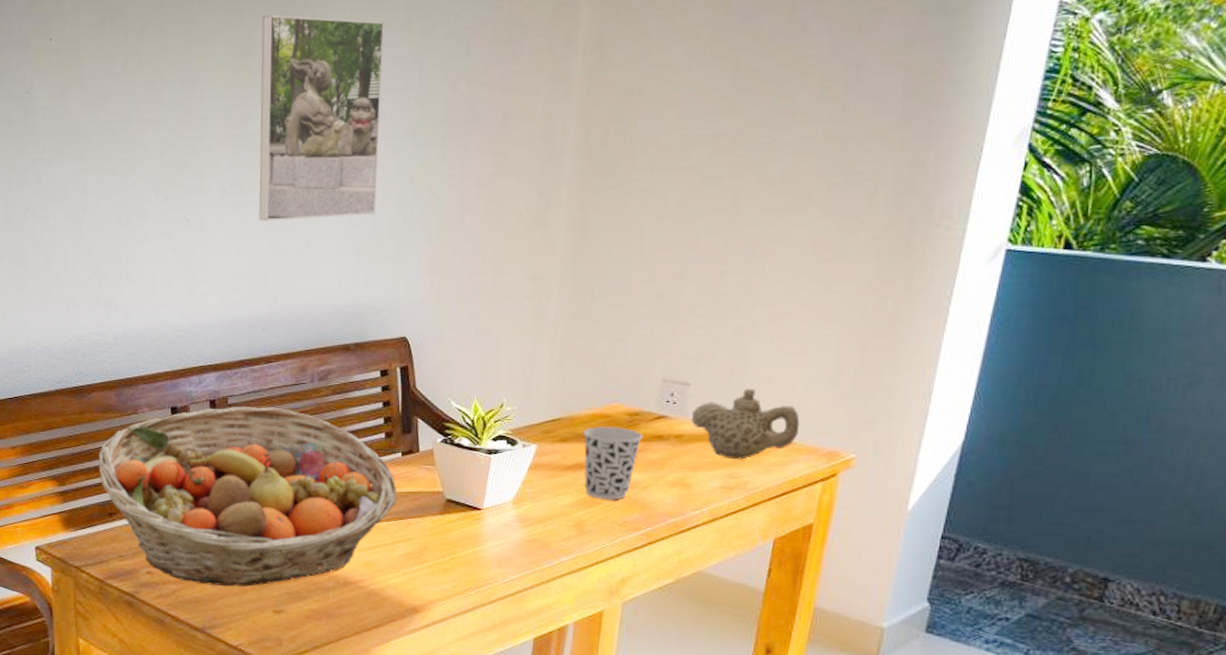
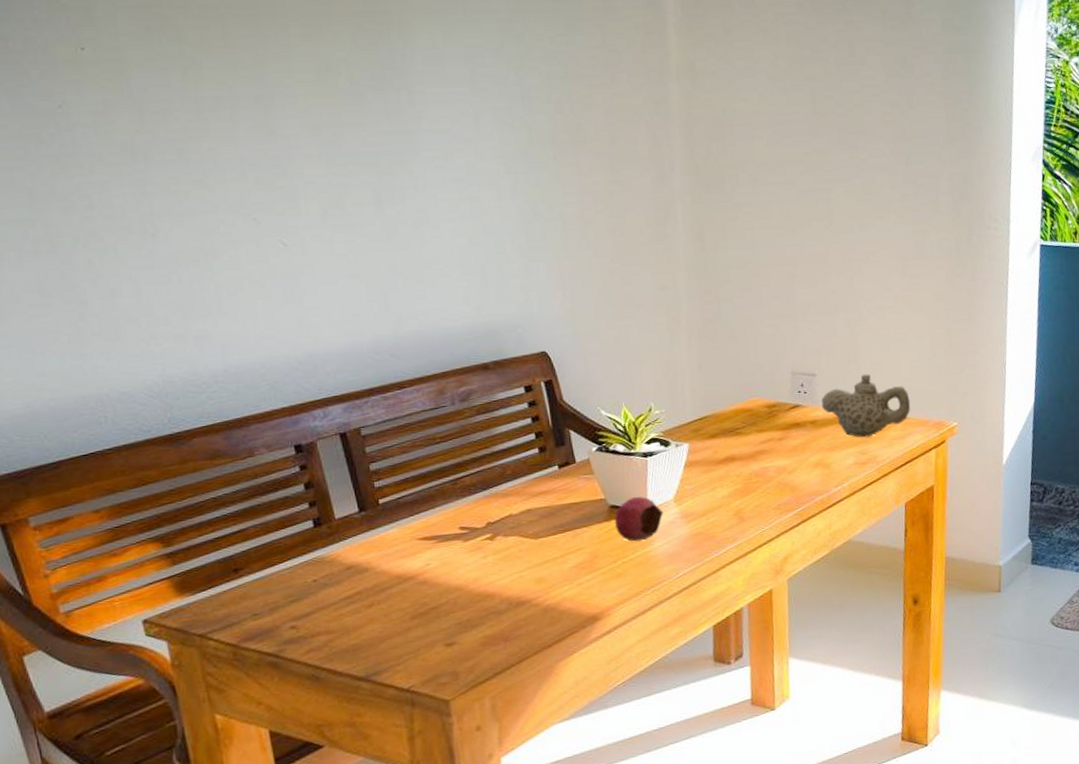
fruit basket: present [98,406,397,587] -> none [211,434,560,630]
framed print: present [259,14,384,221] -> none [343,31,496,243]
apple: none [448,493,500,540] -> present [614,496,664,542]
cup: present [583,426,643,500] -> none [730,419,783,487]

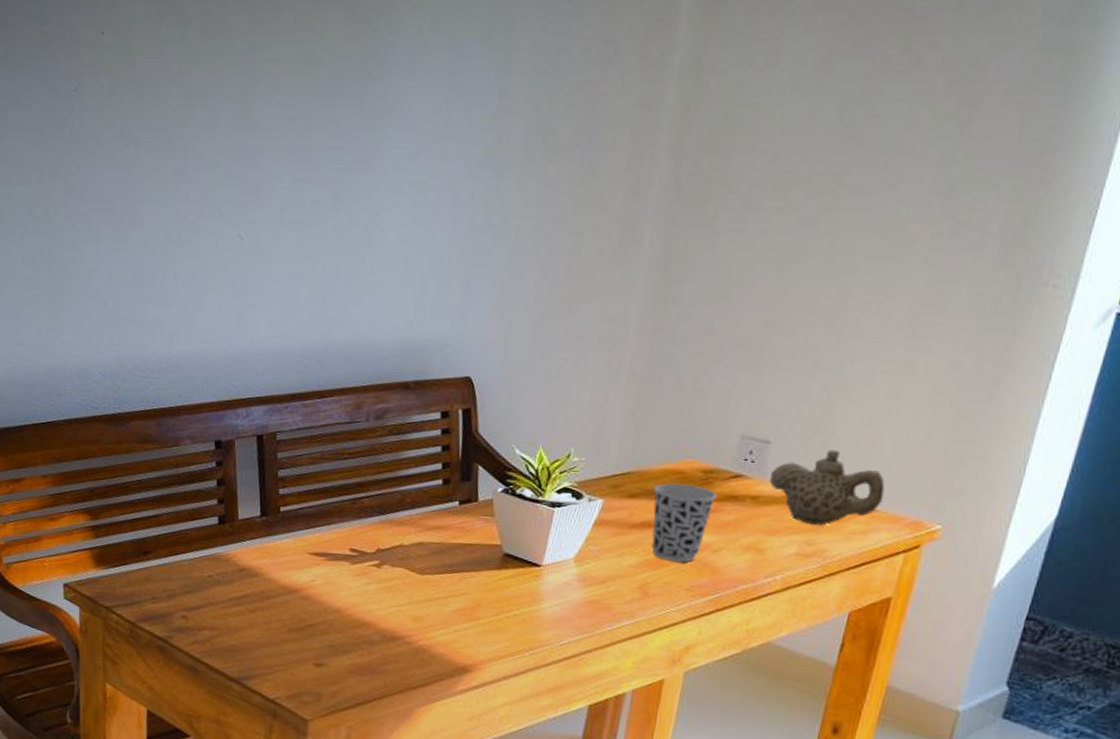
apple: present [614,496,664,542] -> none [505,548,560,598]
cup: none [730,419,783,487] -> present [651,483,717,563]

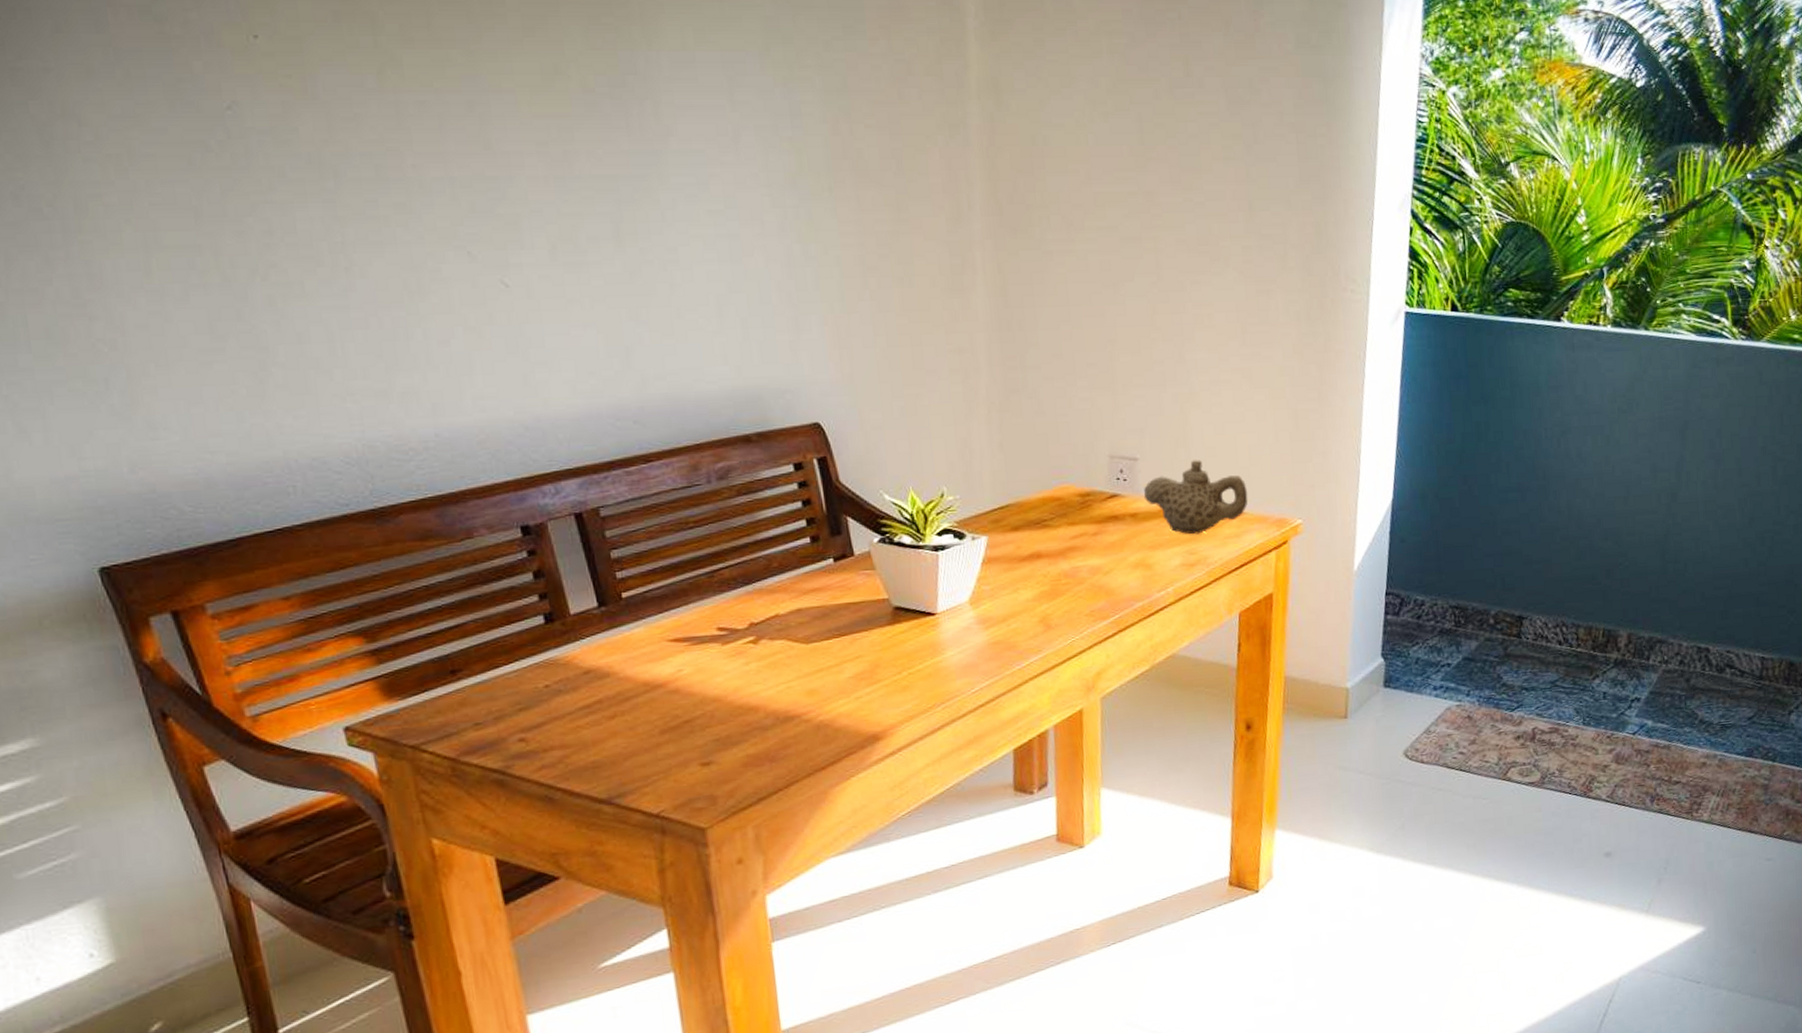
cup: present [651,483,717,563] -> none [1035,510,1098,590]

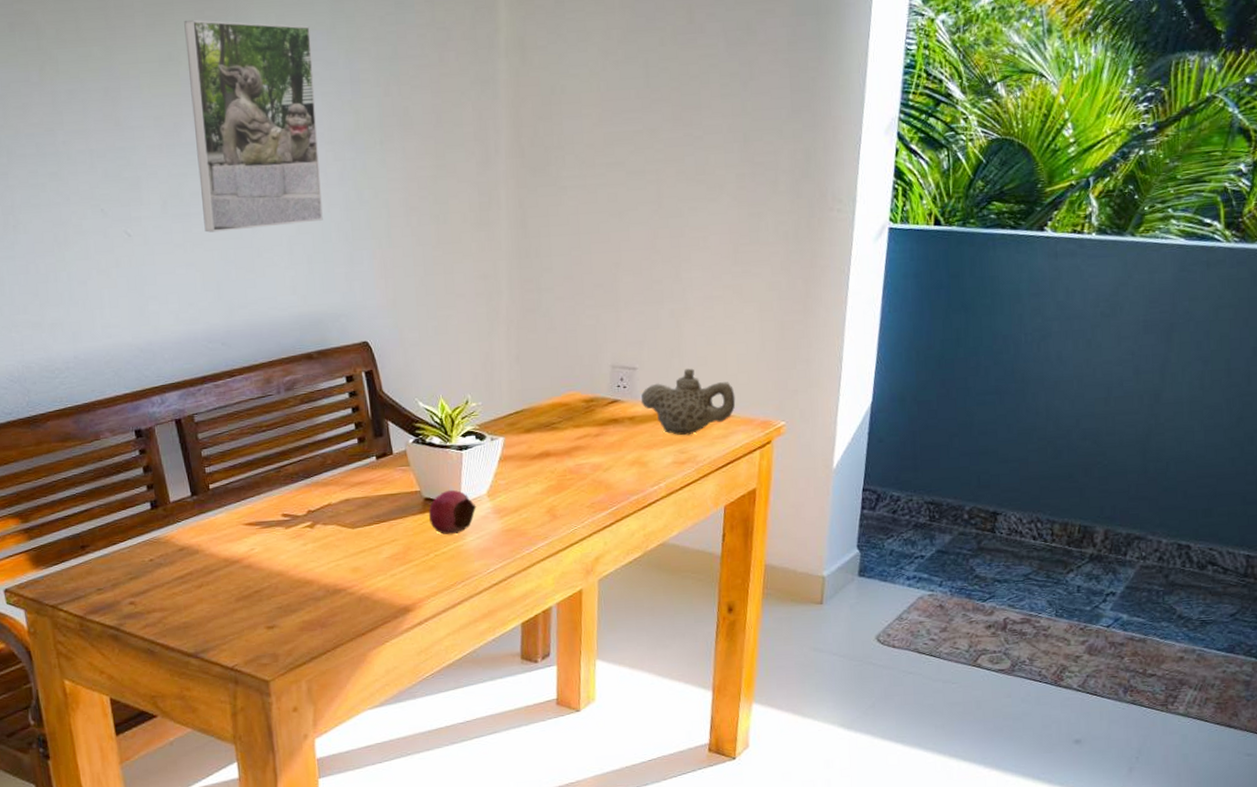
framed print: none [573,26,760,286] -> present [184,19,323,233]
apple: none [899,596,957,650] -> present [428,489,477,535]

